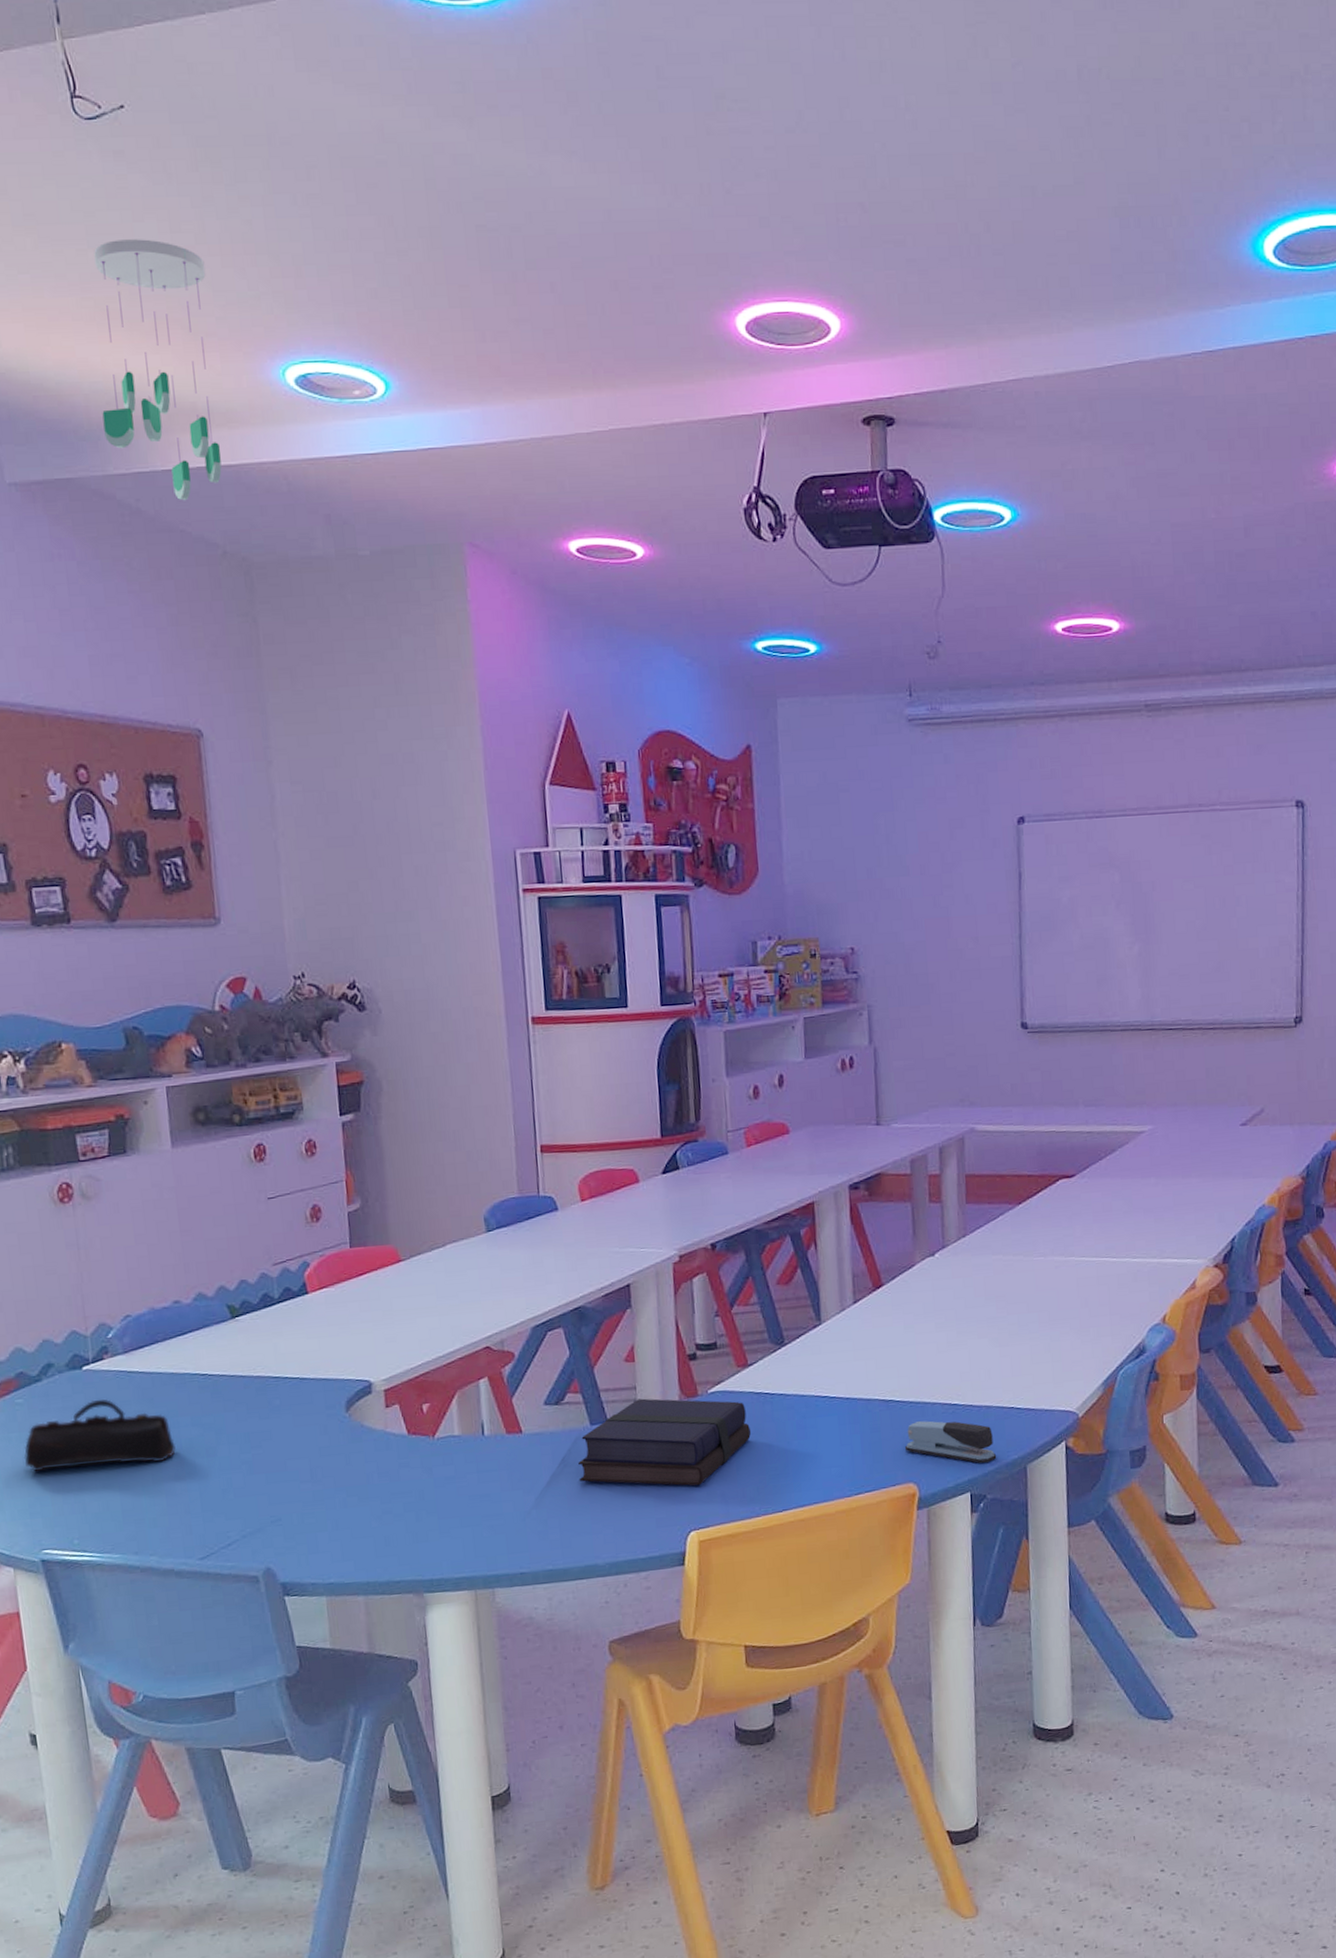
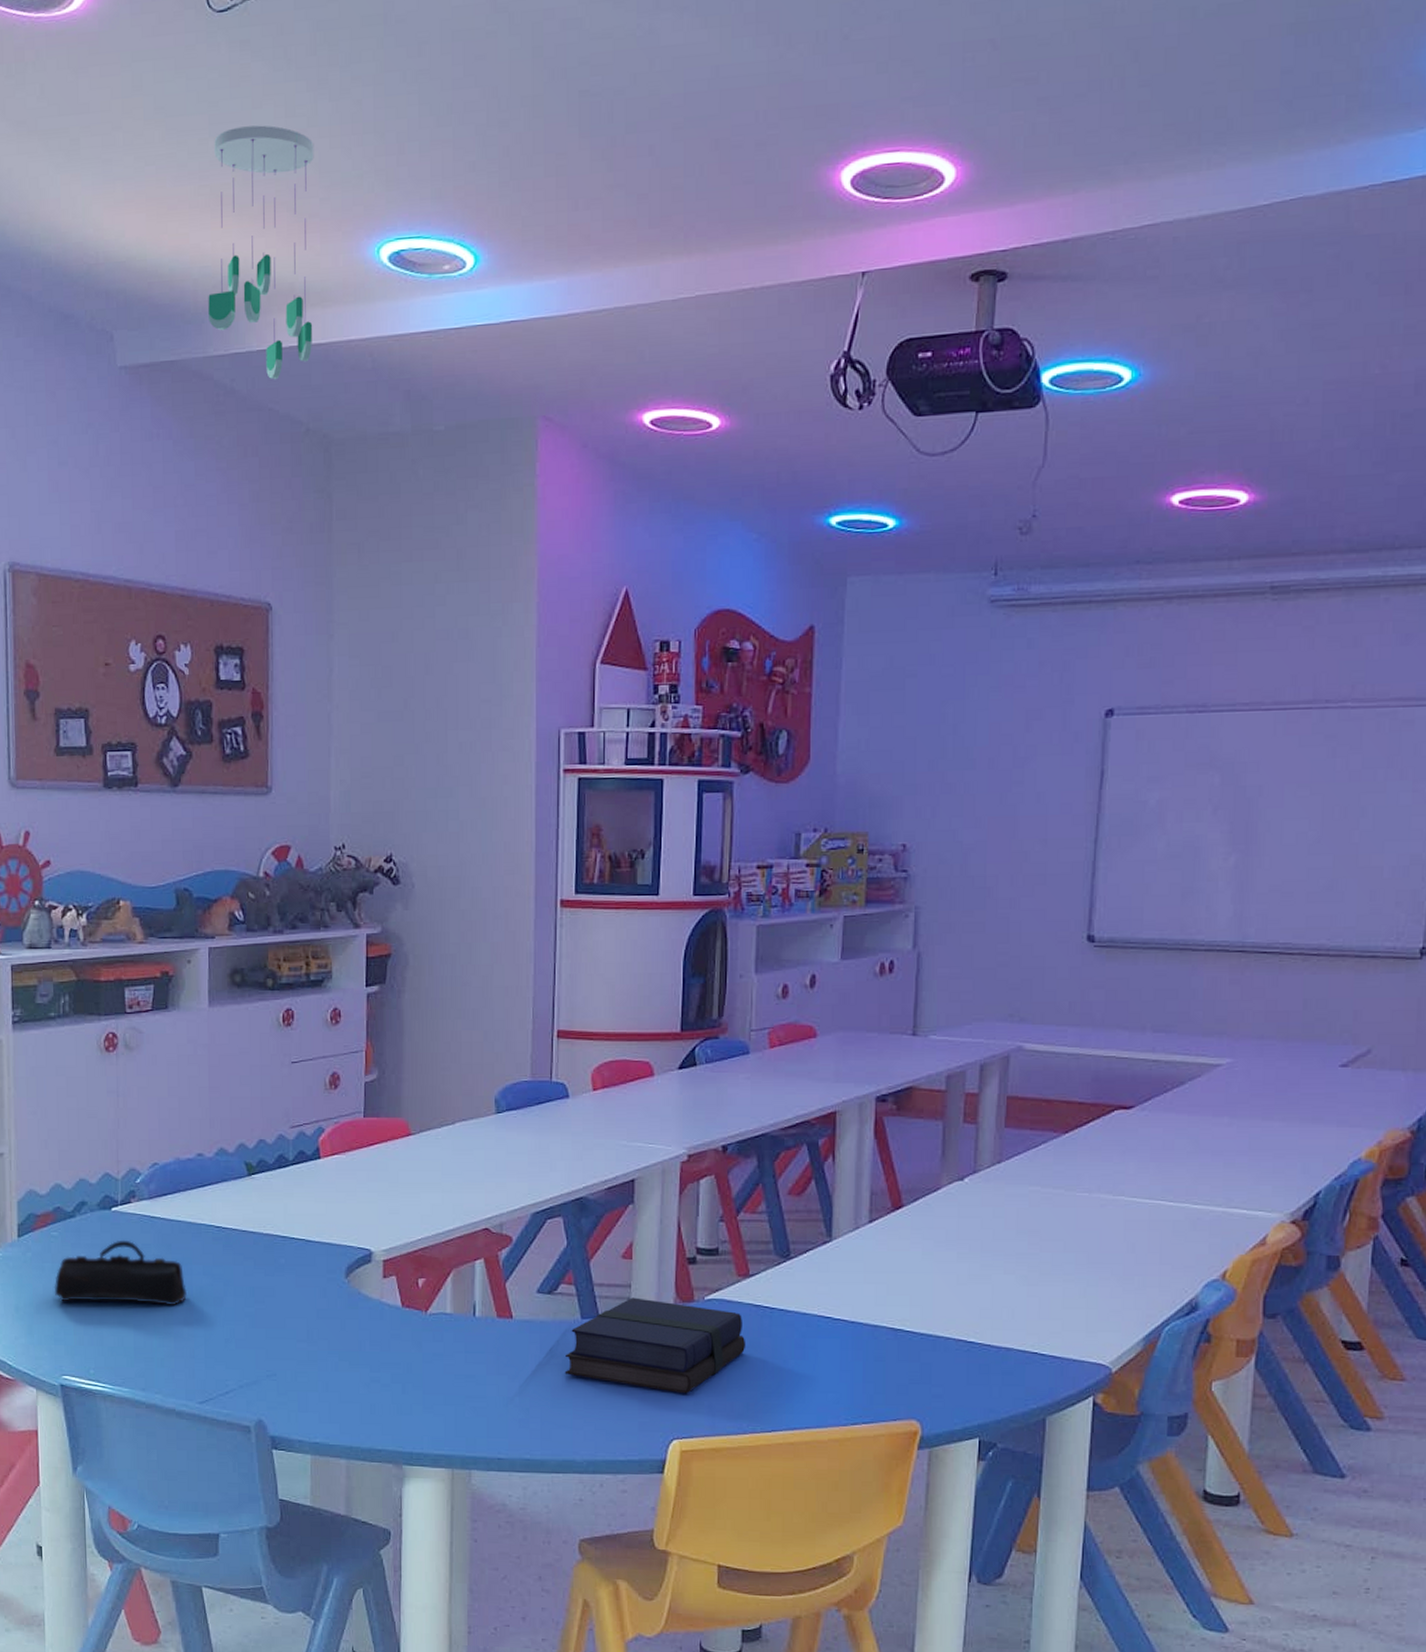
stapler: present [904,1421,997,1463] -> none [910,1356,1013,1408]

